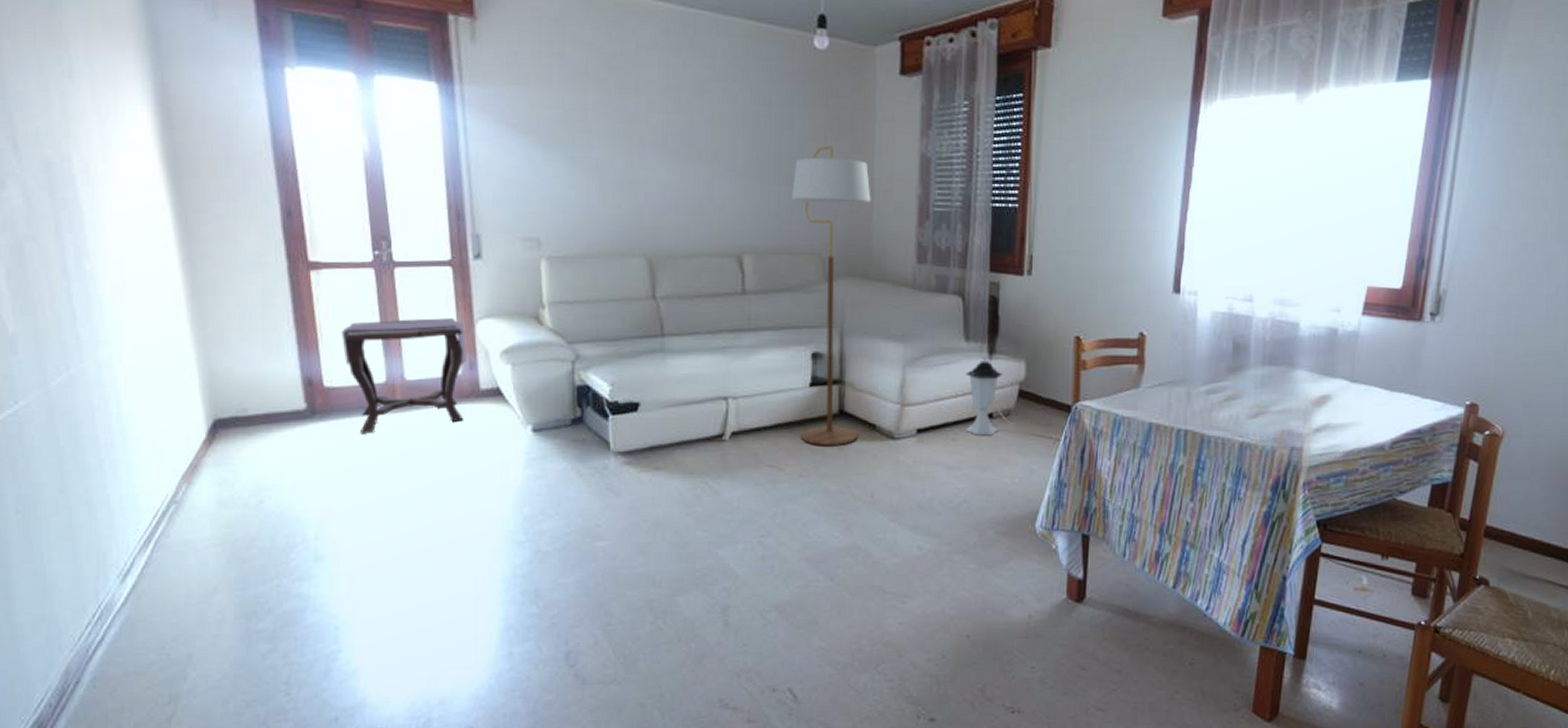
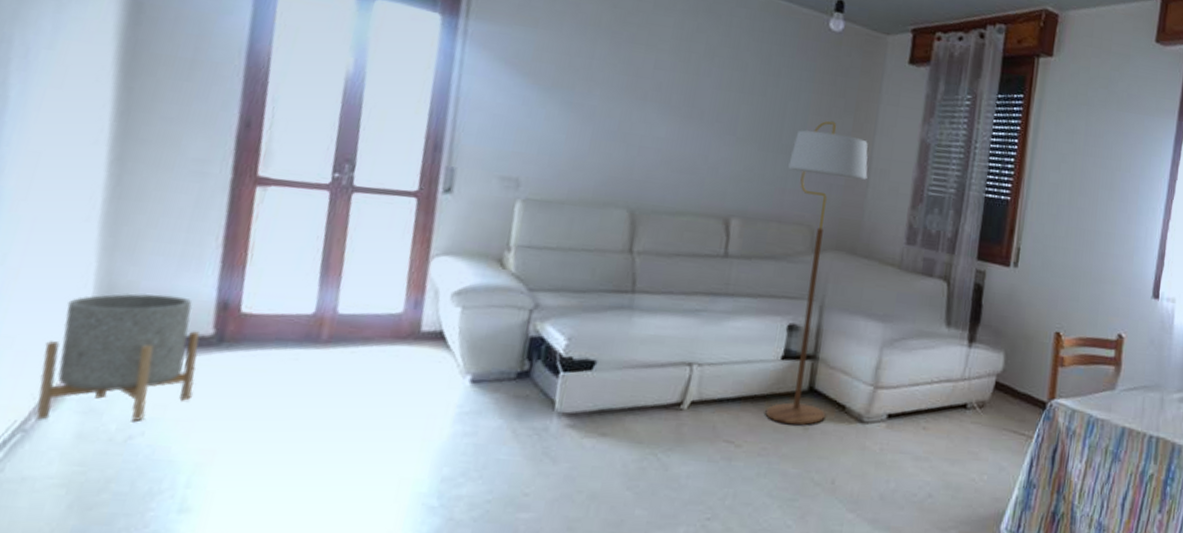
planter: none [173,377,301,493] -> present [35,293,200,421]
side table: present [340,318,468,433] -> none [271,245,419,369]
lantern: present [965,347,1003,436] -> none [937,335,981,427]

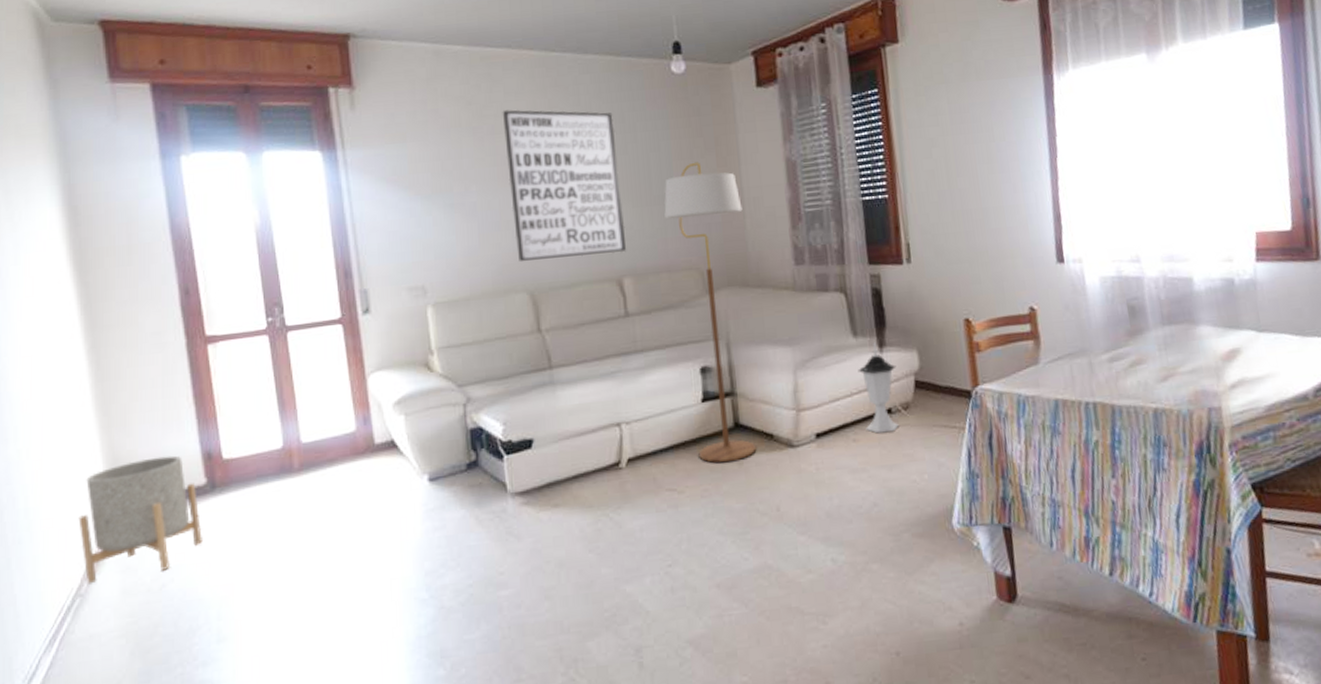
wall art: none [627,22,760,193] -> present [502,110,627,261]
lantern: none [937,335,981,427] -> present [857,341,899,434]

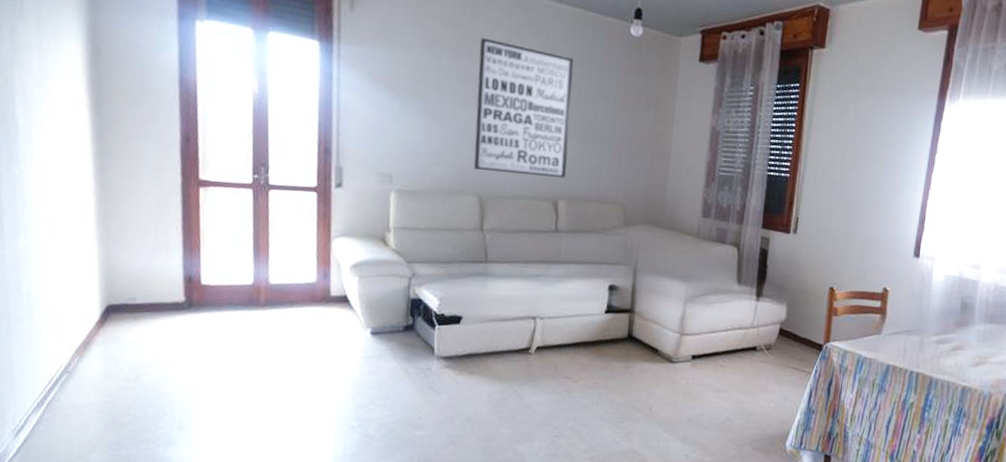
planter: present [78,455,202,585] -> none [72,272,176,365]
floor lamp: present [664,162,757,463] -> none [595,115,668,365]
lantern: present [857,341,899,434] -> none [732,291,767,366]

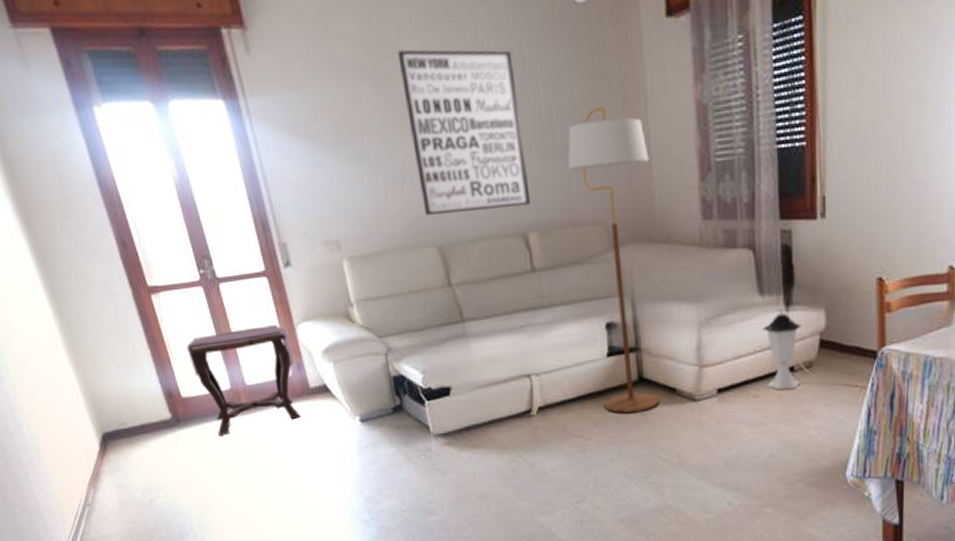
side table: none [219,232,323,326] -> present [186,325,301,436]
floor lamp: none [595,115,668,365] -> present [567,106,660,414]
lantern: none [732,291,767,366] -> present [762,299,802,390]

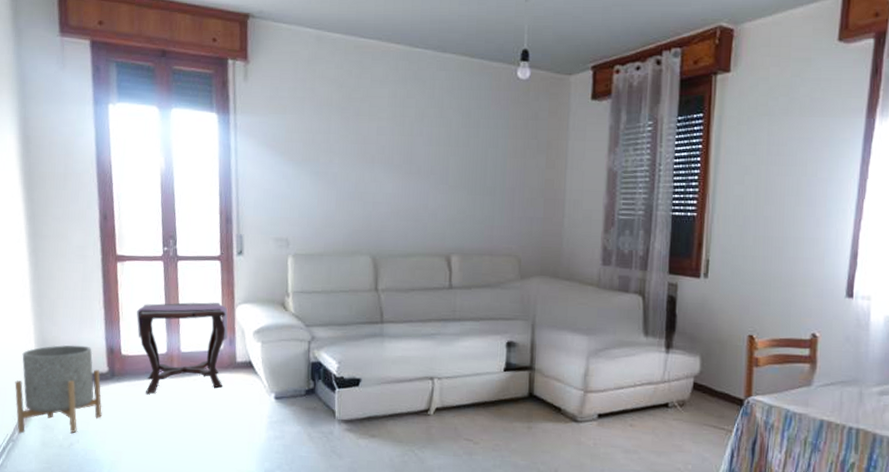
planter: none [73,393,177,497] -> present [15,345,102,434]
wall art: present [397,49,531,215] -> none [366,96,461,233]
floor lamp: present [567,106,660,414] -> none [494,161,563,425]
lantern: present [762,299,802,390] -> none [642,342,679,424]

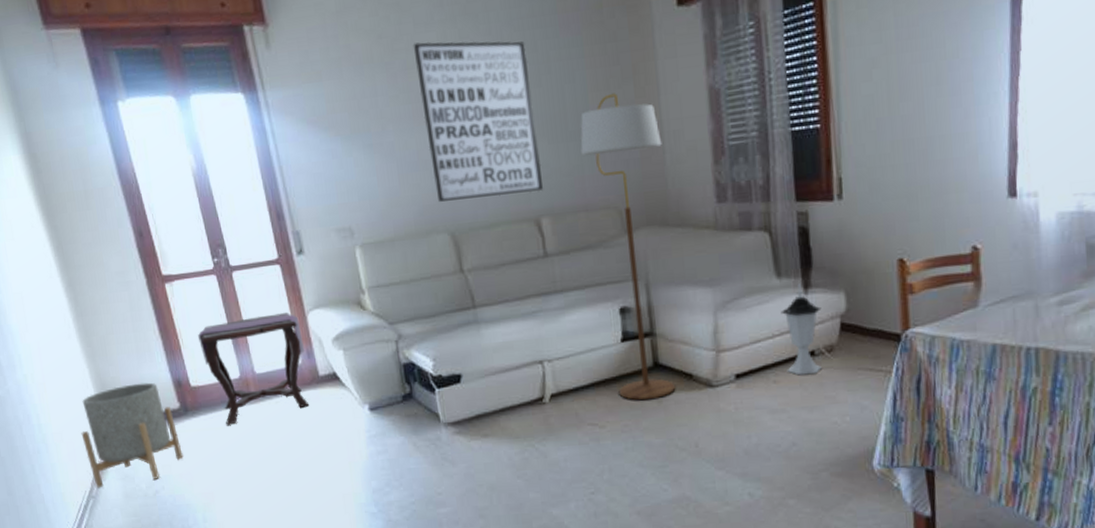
wall art: none [366,96,461,233] -> present [413,41,544,202]
floor lamp: none [494,161,563,425] -> present [580,93,676,400]
lantern: none [642,342,679,424] -> present [780,282,822,376]

